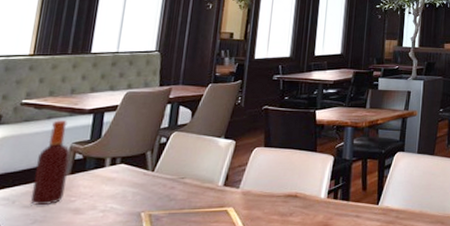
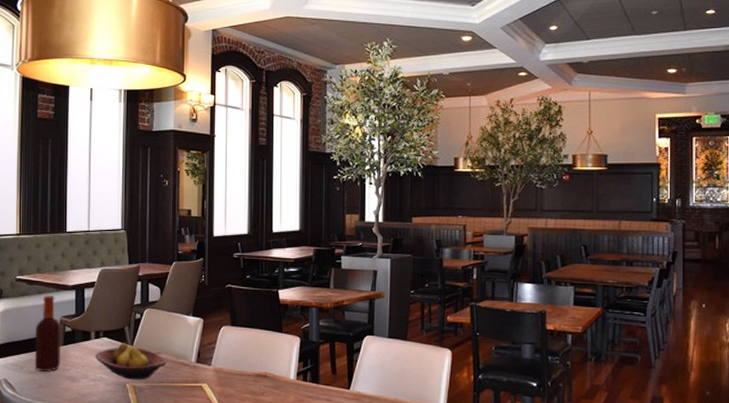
fruit bowl: none [108,169,191,208] -> present [95,343,167,380]

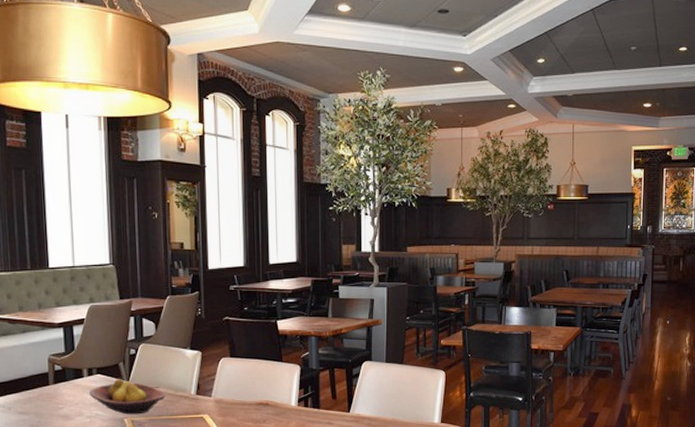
bottle: present [34,295,62,372] -> none [22,334,52,411]

